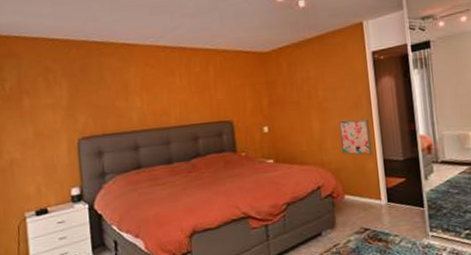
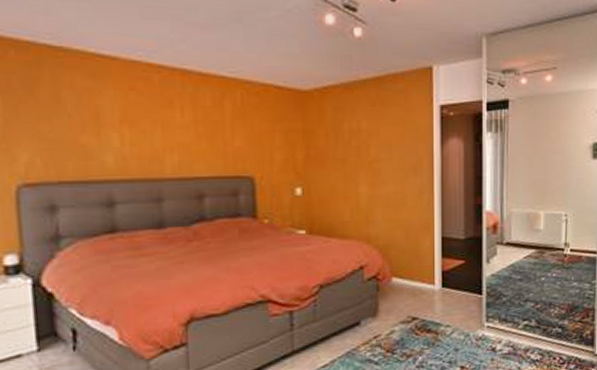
wall art: present [338,119,373,156] -> none [392,186,430,232]

